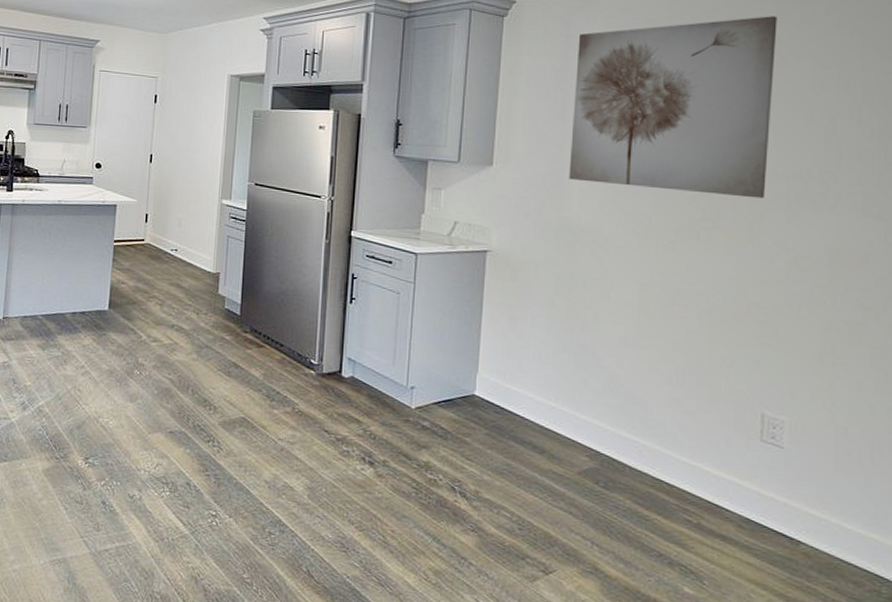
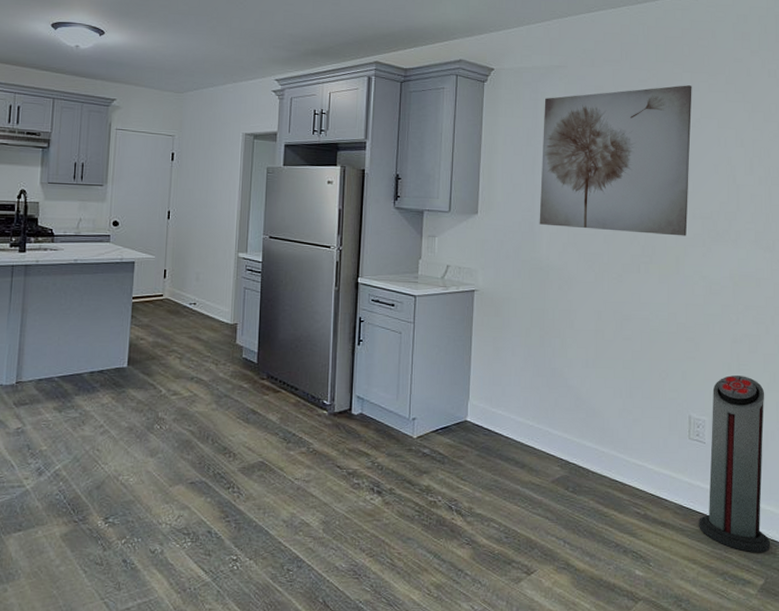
air purifier: none [772,369,874,589] -> present [699,375,771,553]

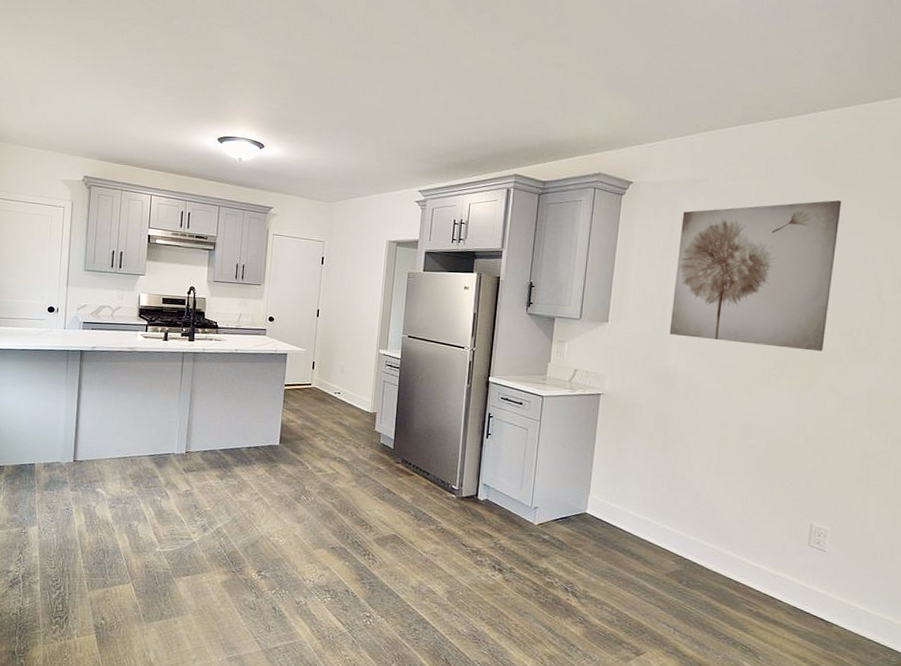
air purifier: present [699,375,771,553] -> none [812,489,894,659]

